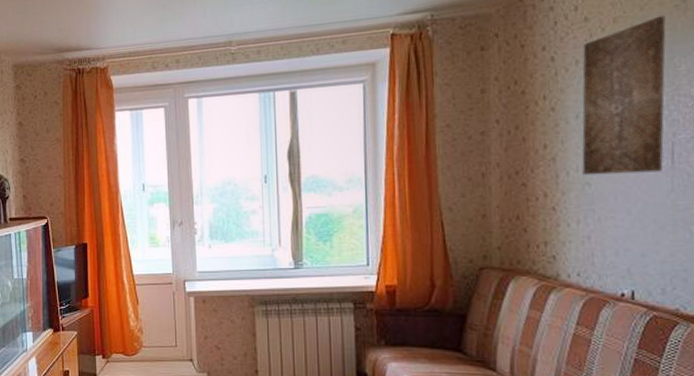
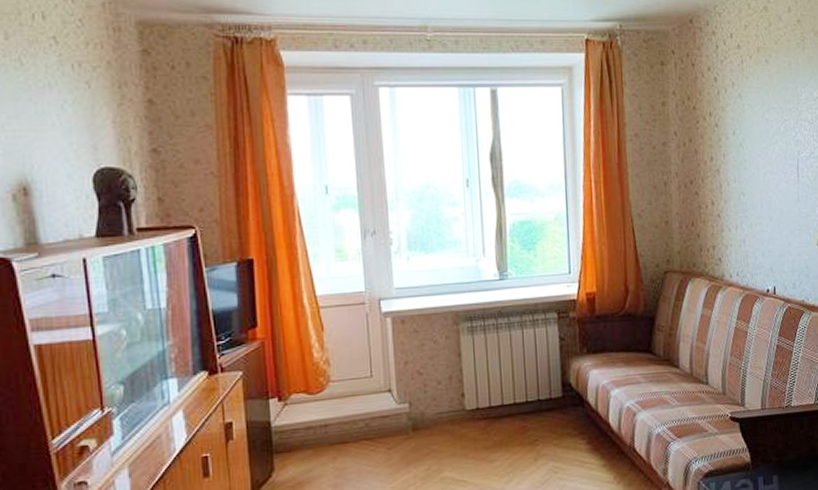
wall art: present [582,15,666,176] -> none [737,51,792,186]

